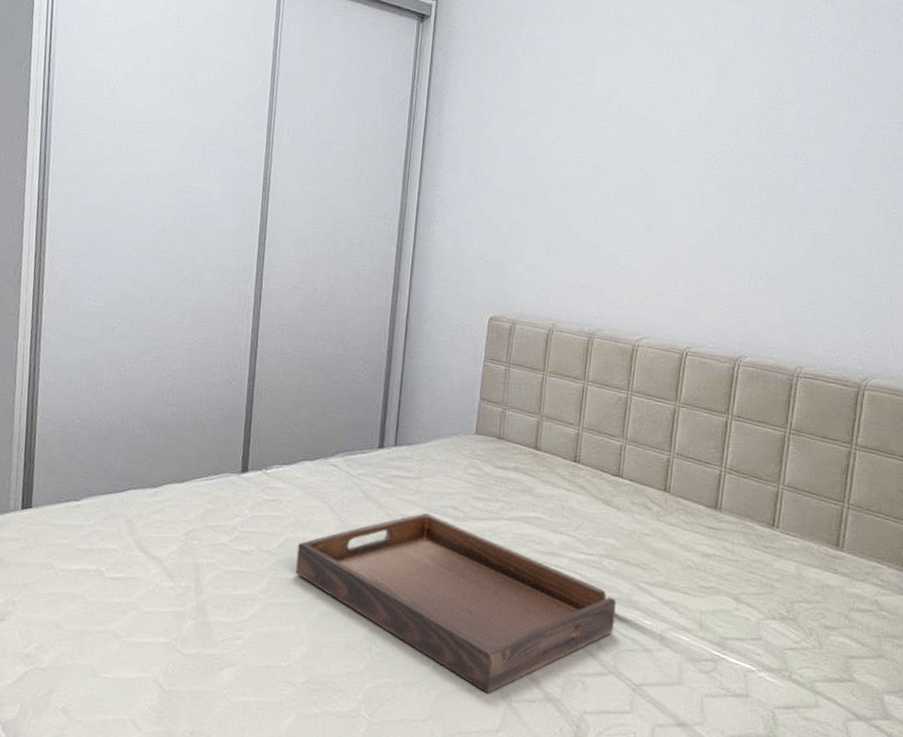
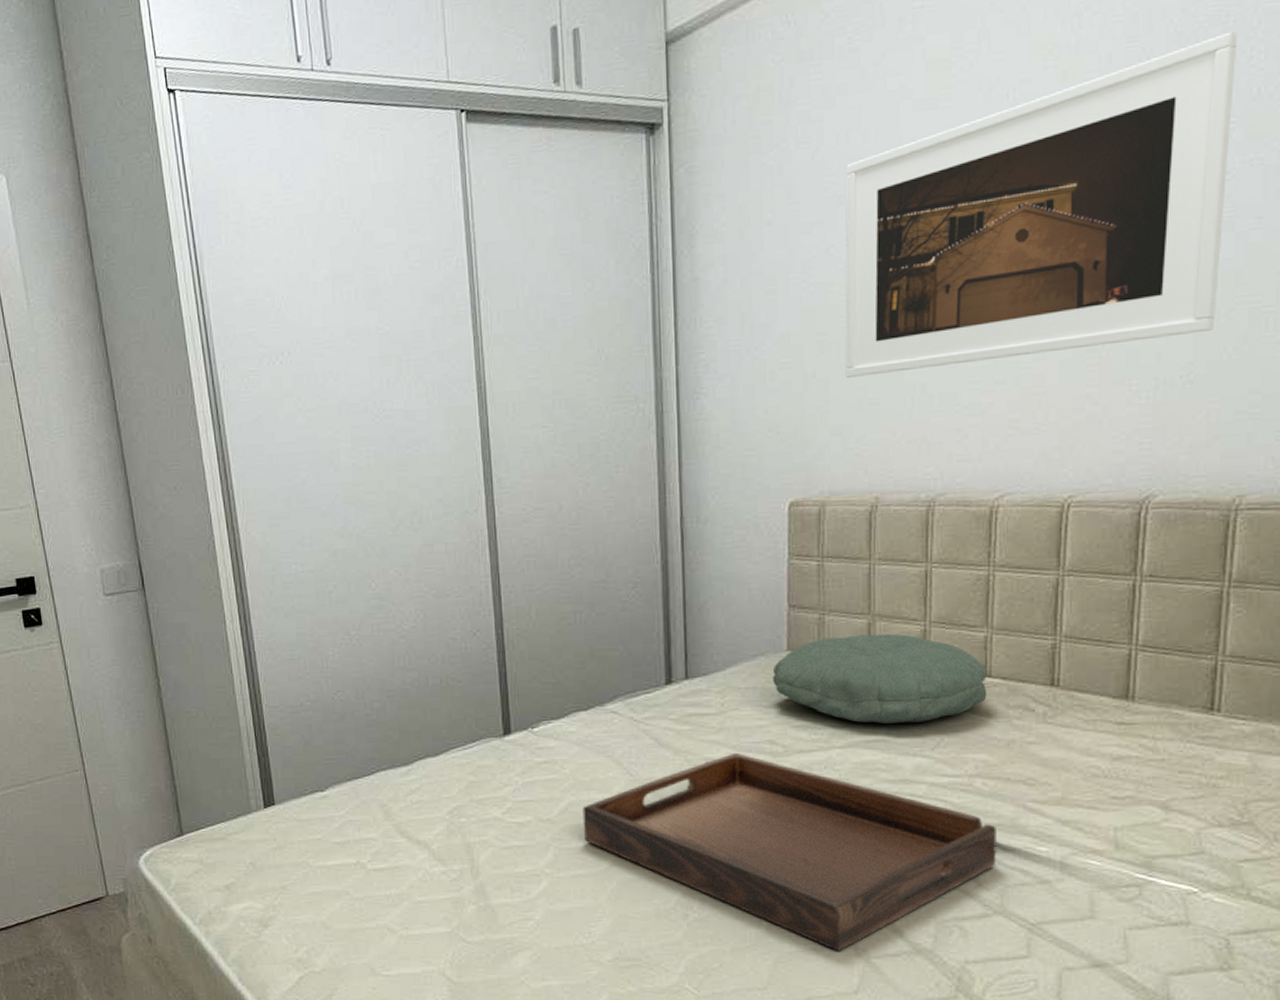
pillow: none [461,428,620,507] -> present [772,633,987,724]
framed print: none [540,44,816,245] -> present [845,31,1238,378]

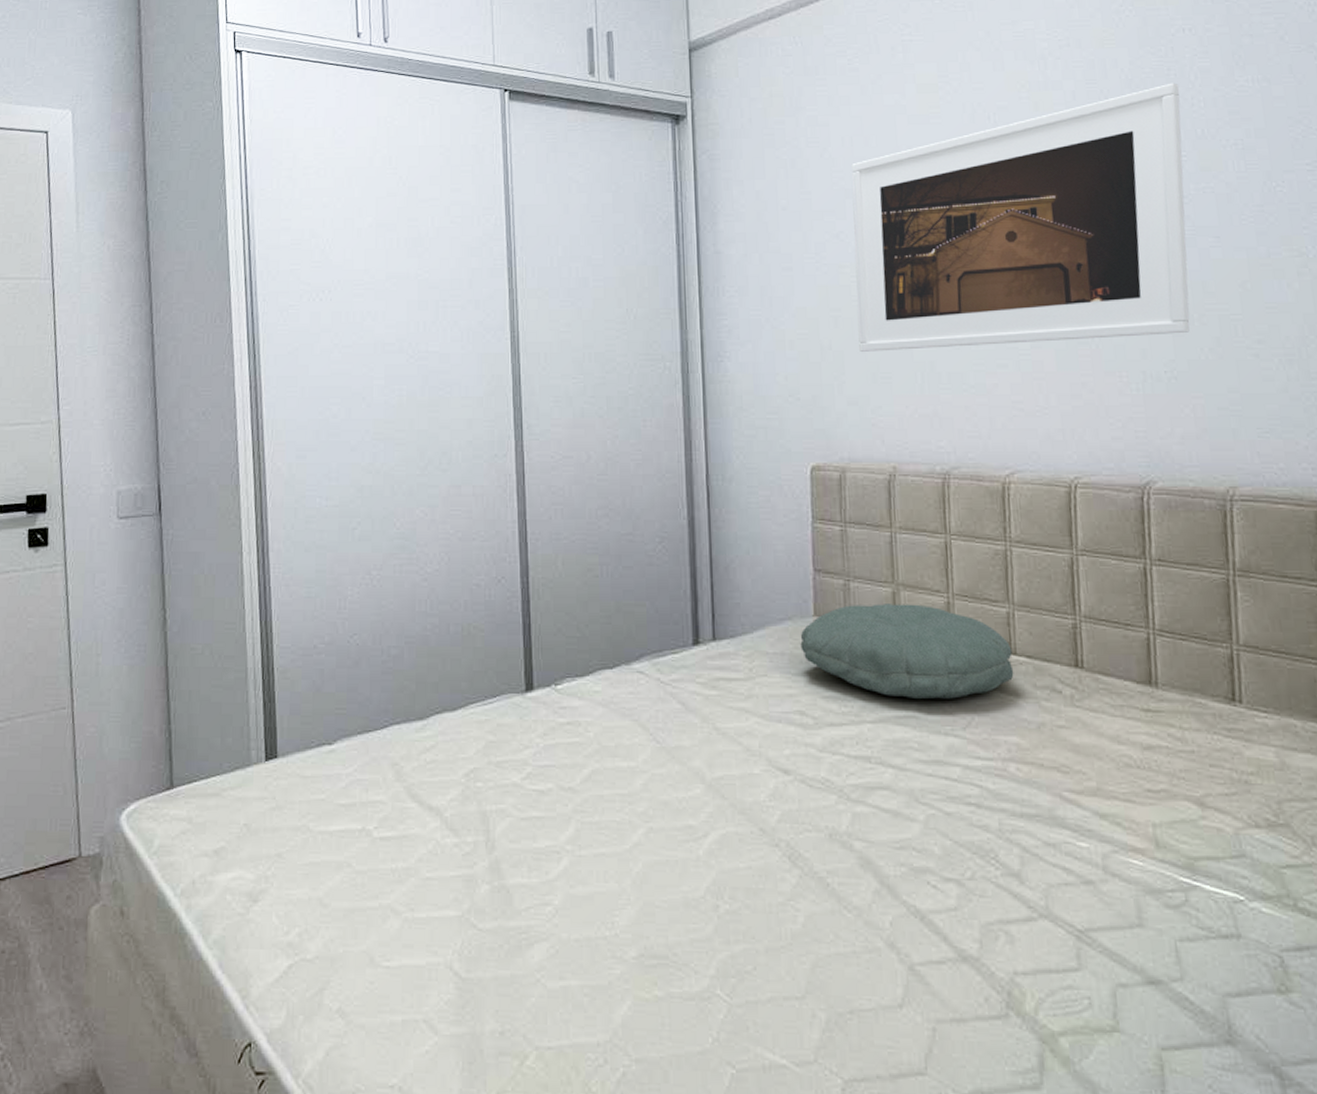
serving tray: present [582,752,997,951] -> none [606,722,1037,955]

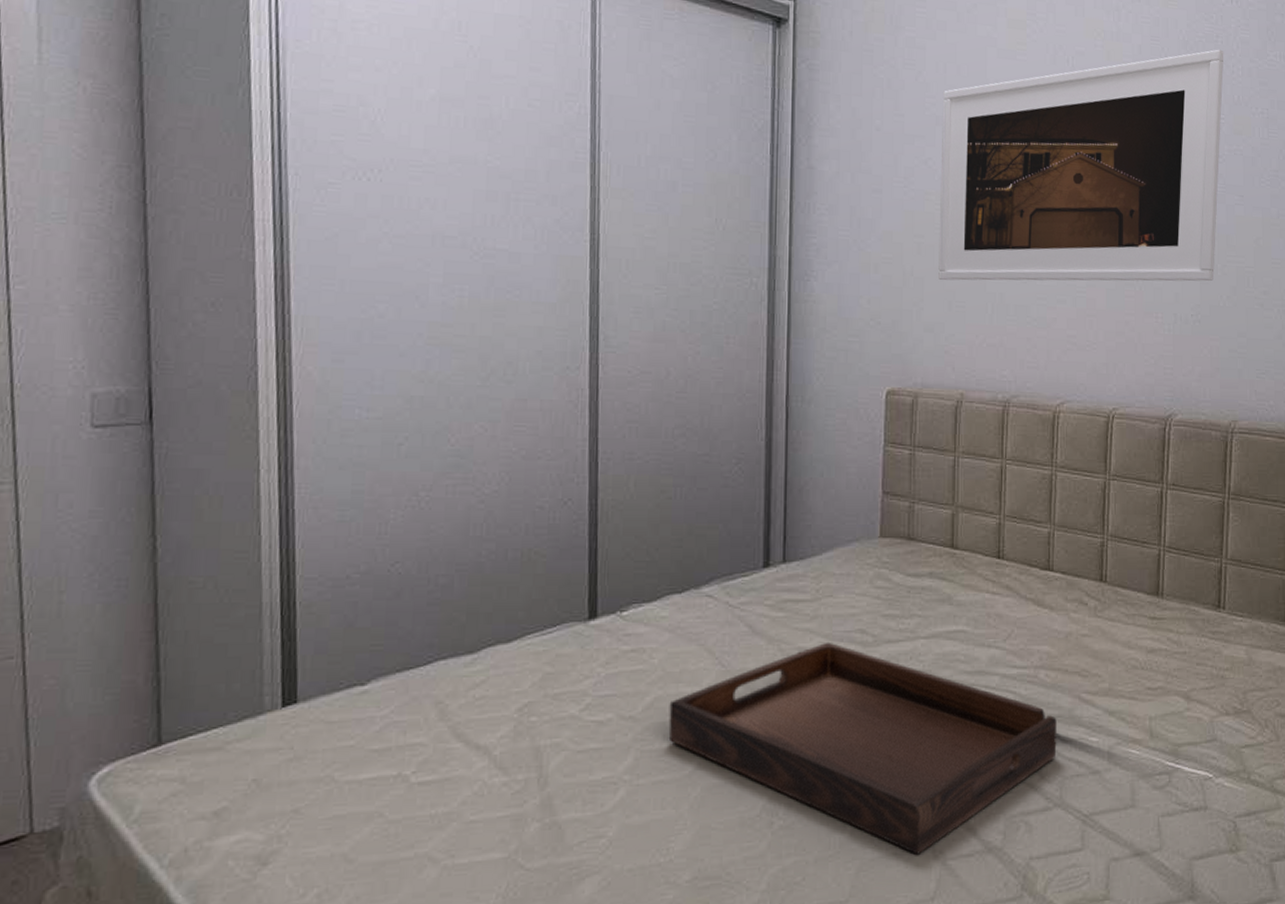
serving tray: none [606,722,1037,955] -> present [668,641,1057,855]
pillow: present [800,604,1014,699] -> none [865,525,1050,614]

